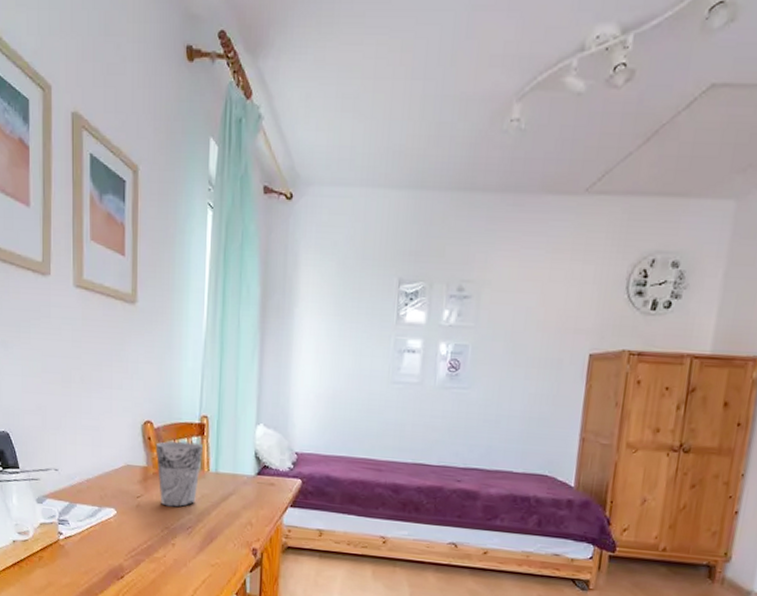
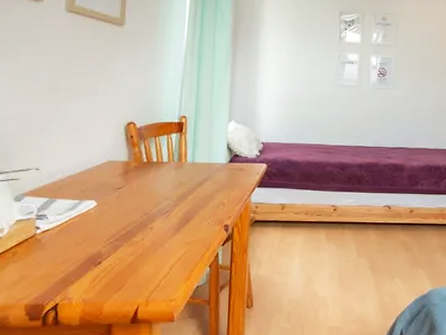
cup: present [156,441,203,507] -> none [137,138,181,195]

